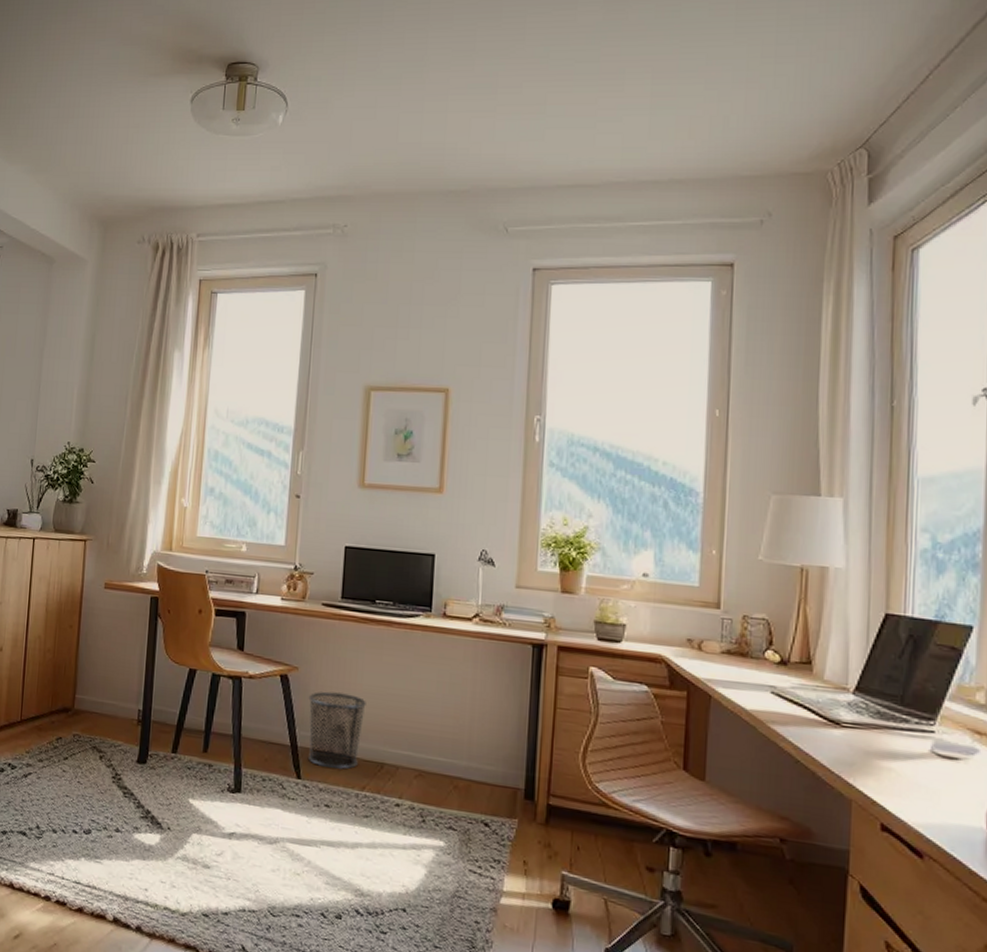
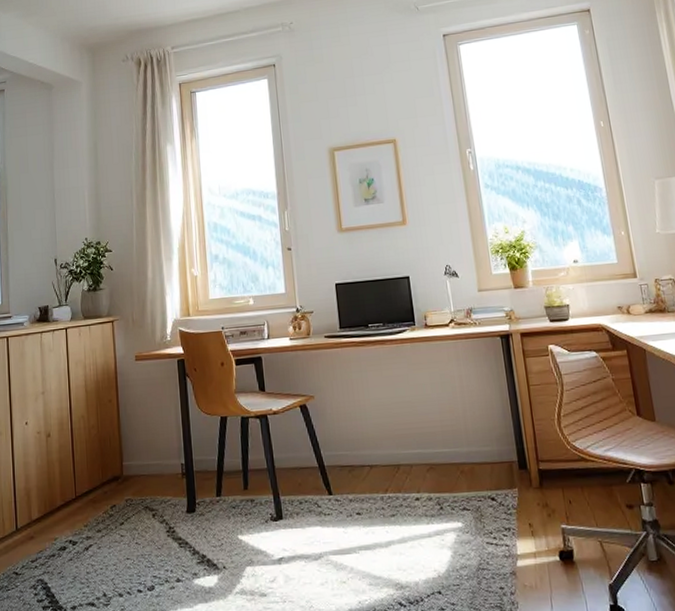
waste bin: present [307,691,366,770] -> none [326,410,378,480]

